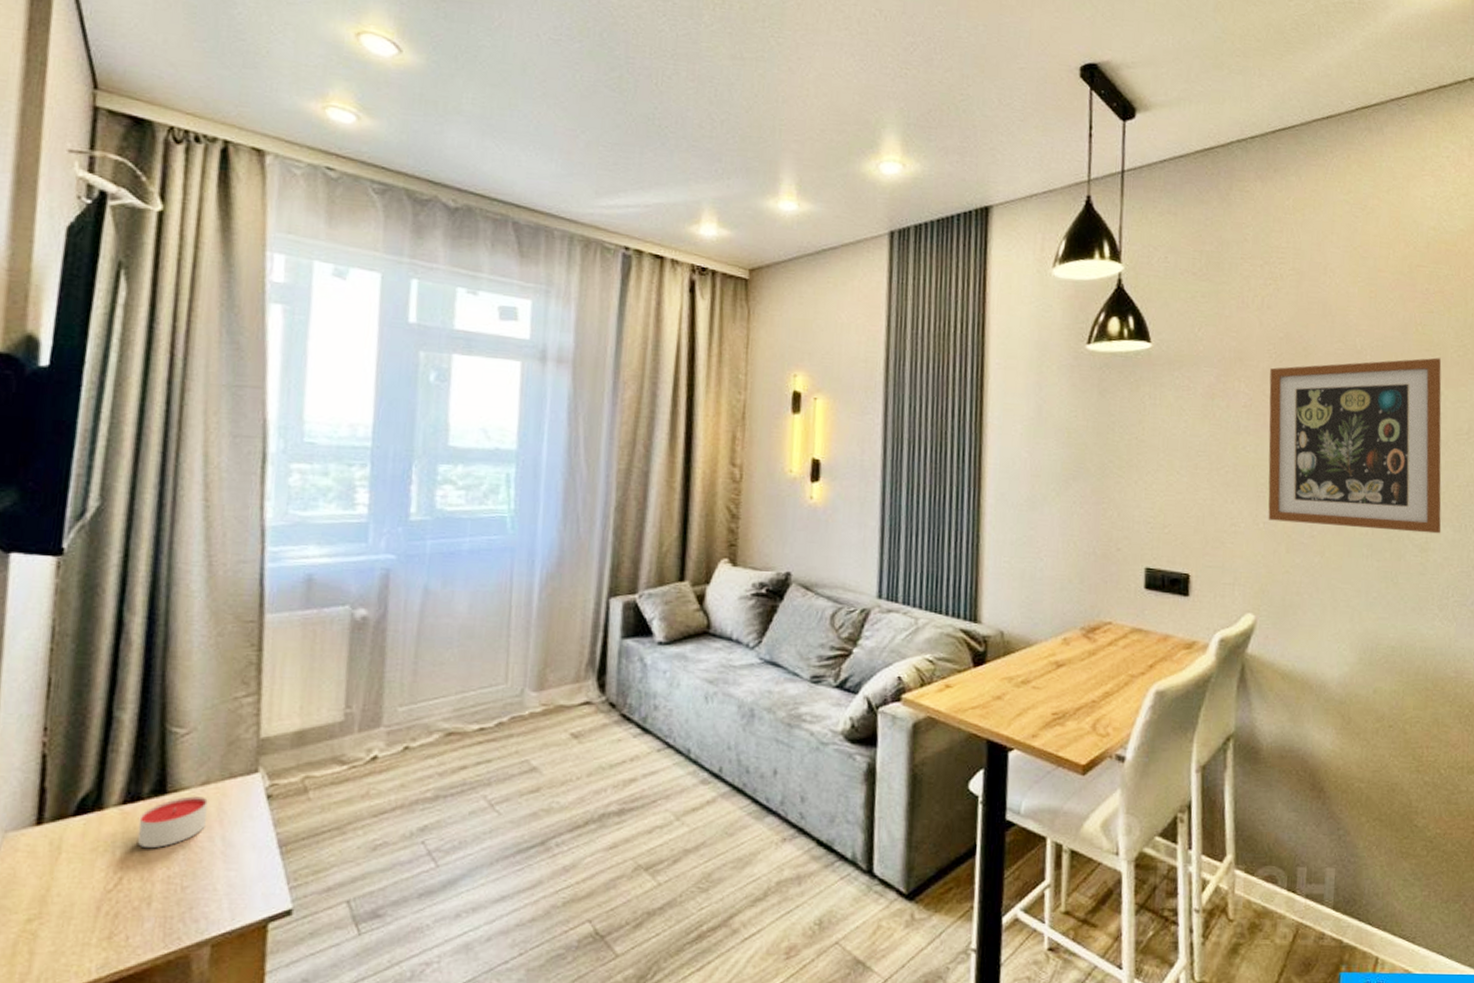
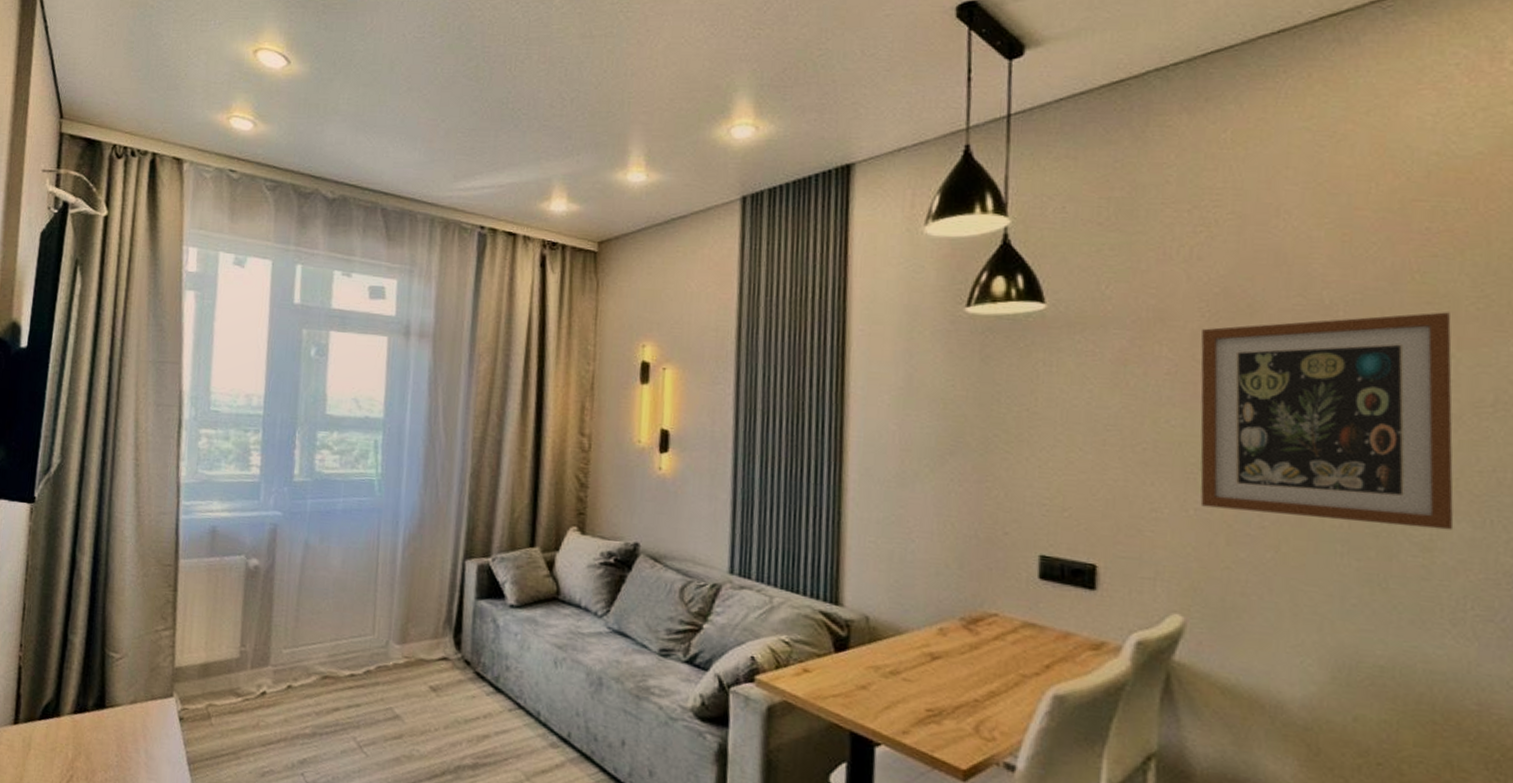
candle: present [137,796,208,849] -> none [84,712,135,754]

